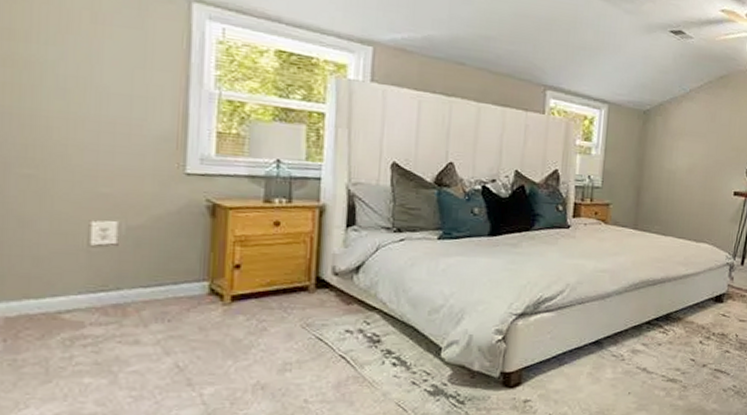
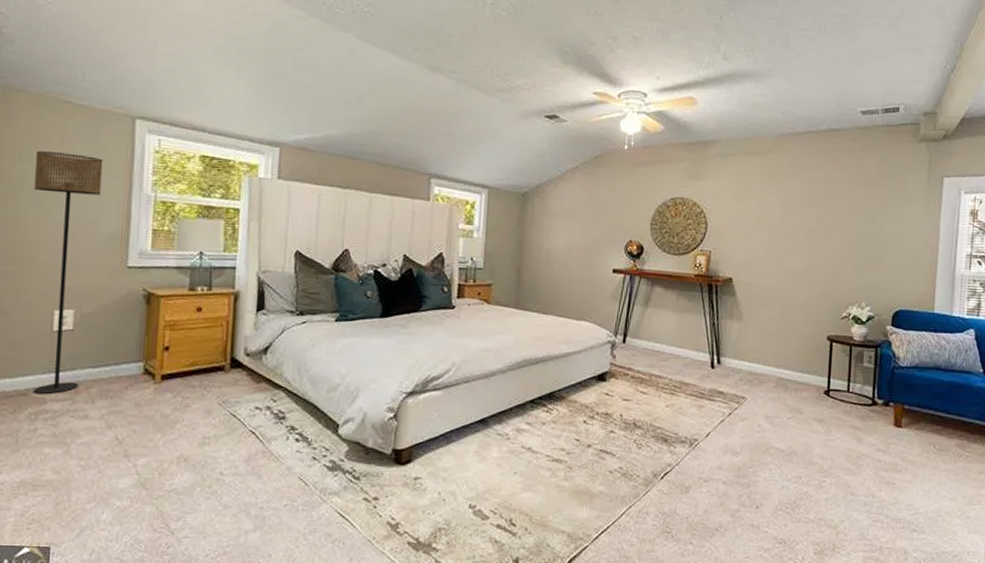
floor lamp: none [59,32,151,318] -> present [33,151,103,395]

